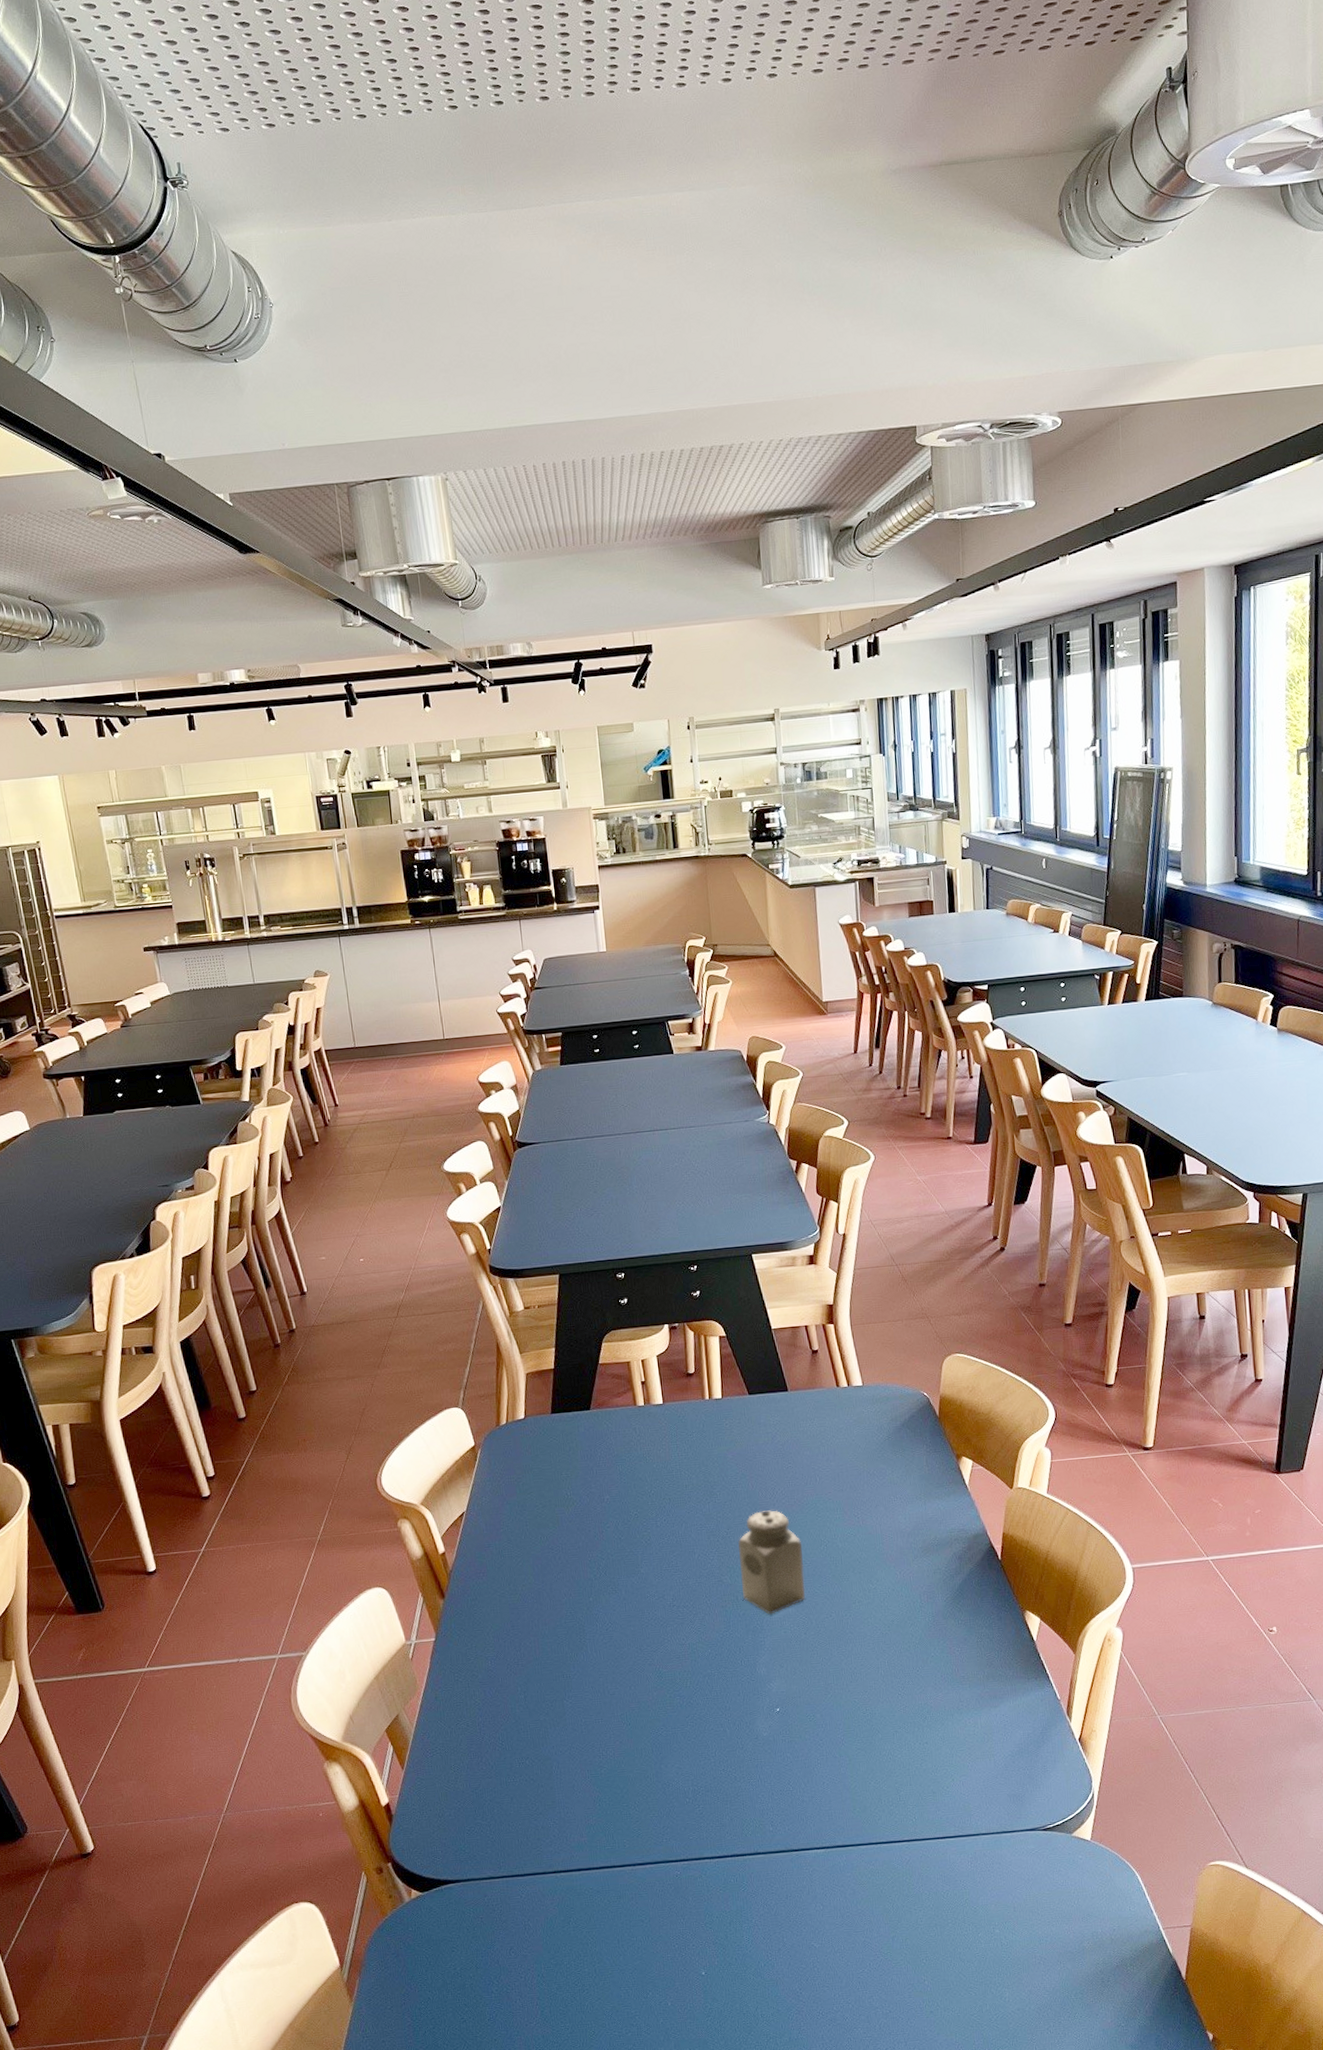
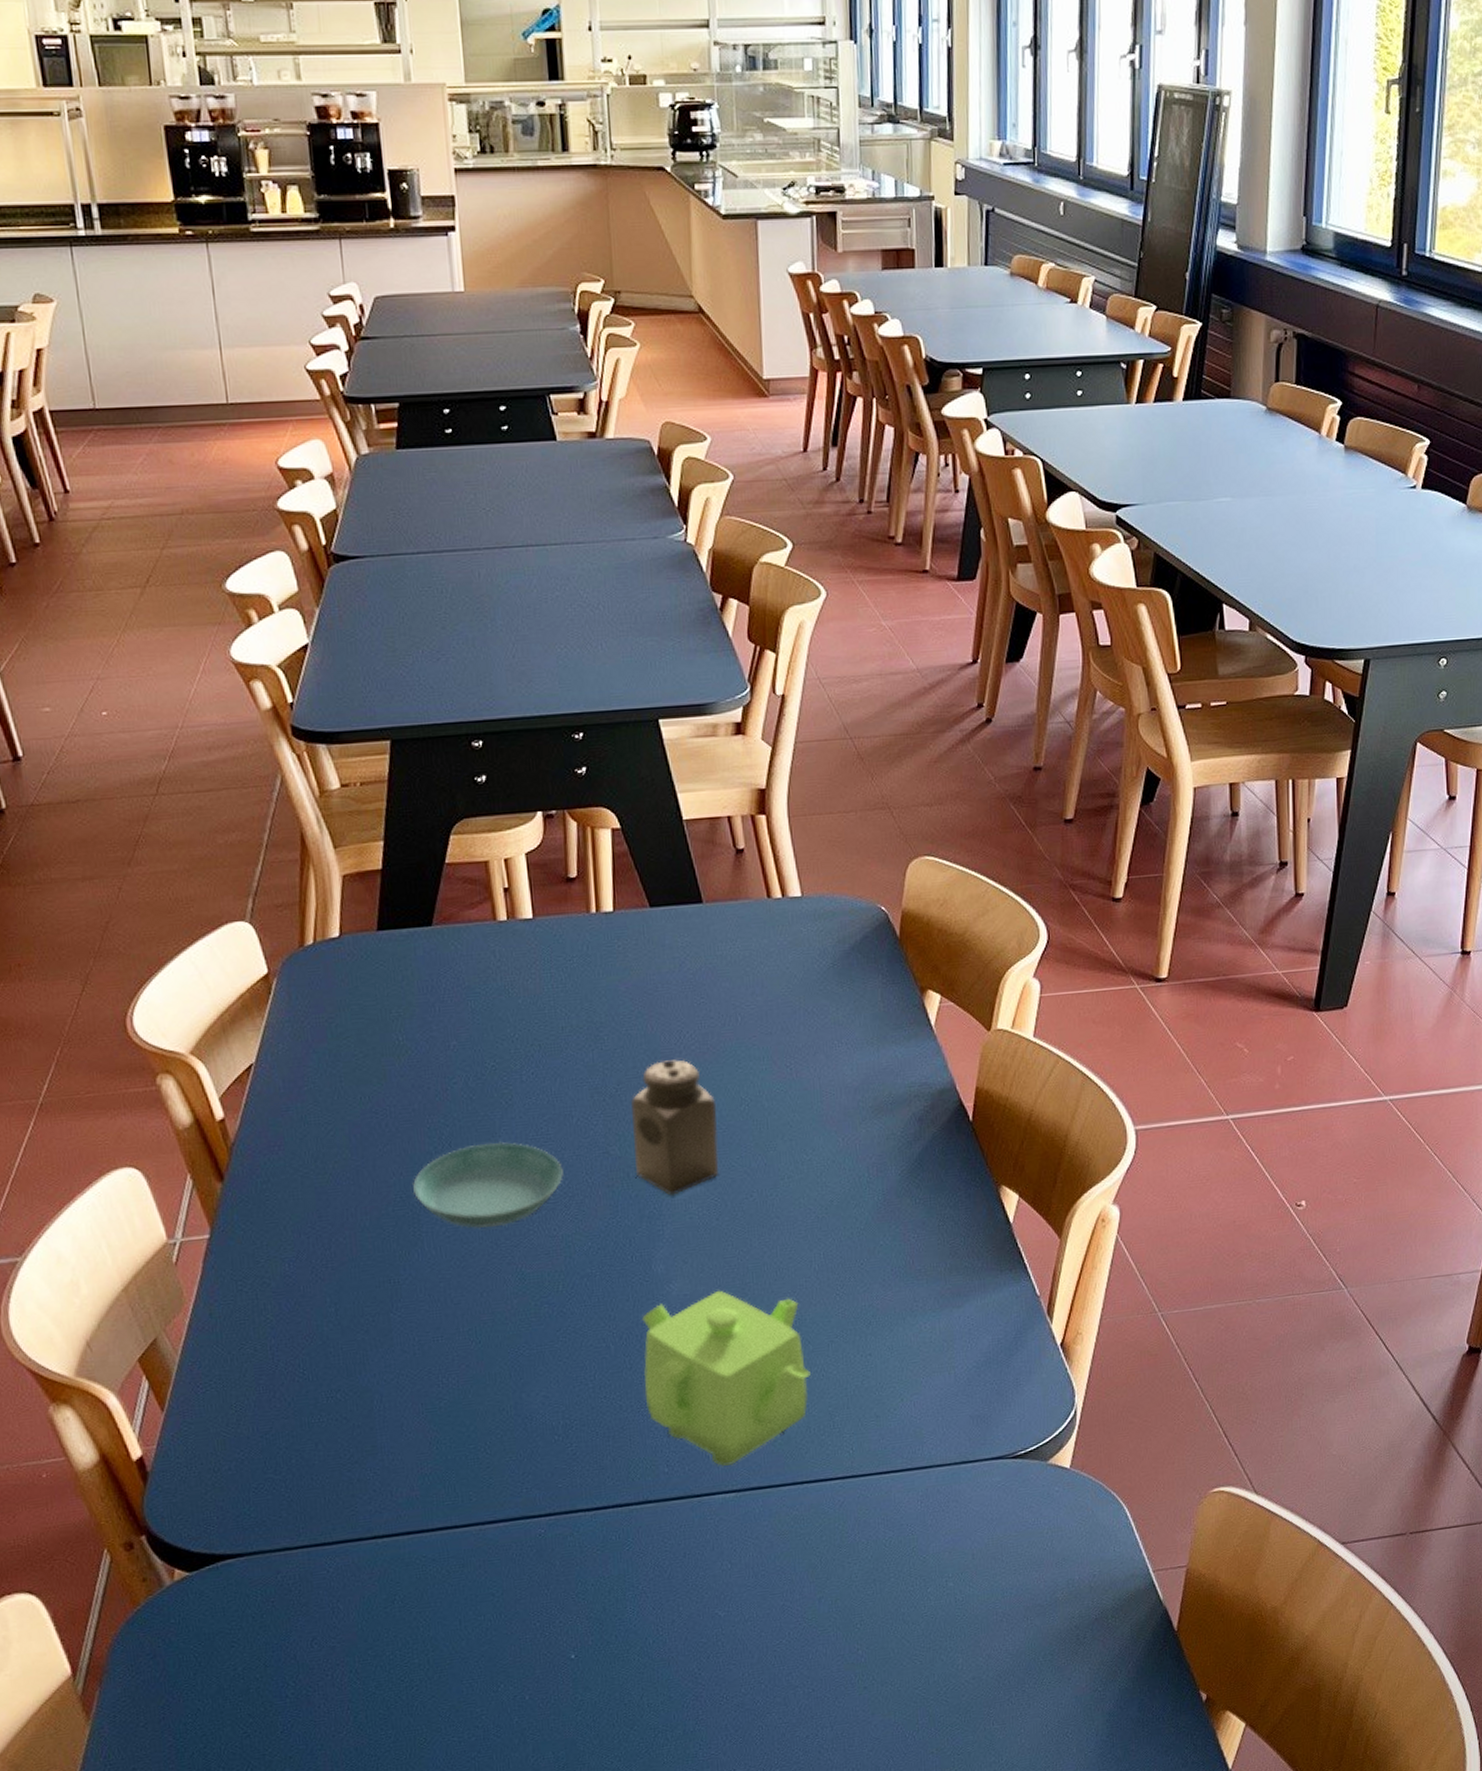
saucer: none [579,1571,689,1638] -> present [413,1141,563,1229]
teapot: none [750,1689,880,1827] -> present [642,1290,810,1466]

